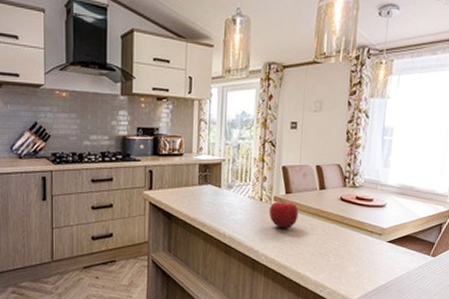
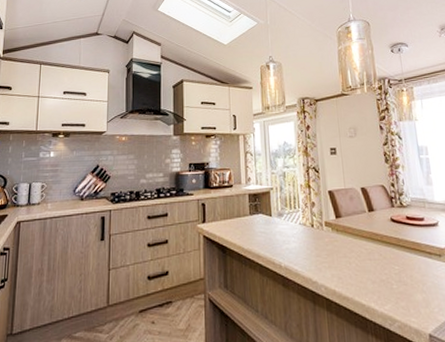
fruit: present [269,199,299,229] -> none [321,224,353,255]

